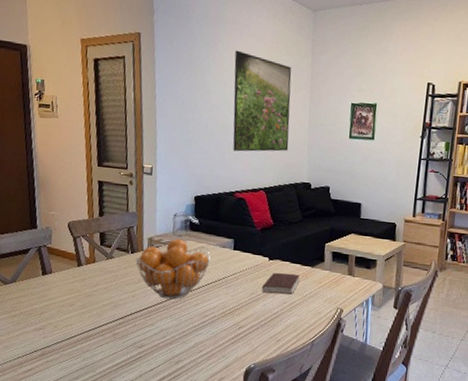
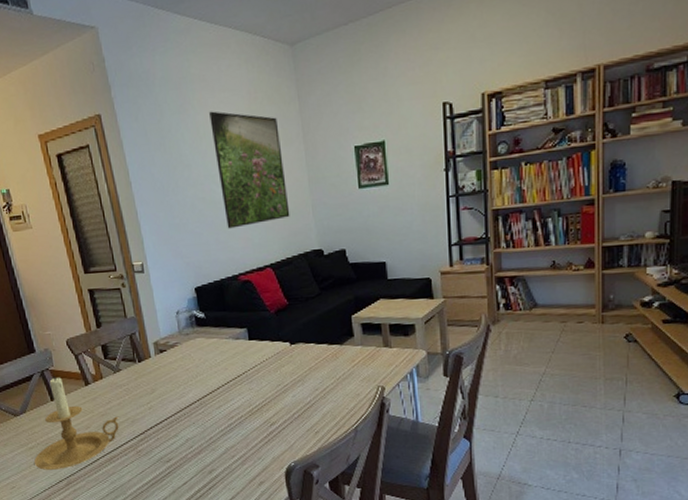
candle holder: none [13,253,102,340] -> present [33,376,119,470]
fruit basket: present [135,238,211,300] -> none [144,337,225,406]
book: present [262,272,300,295] -> none [288,355,330,382]

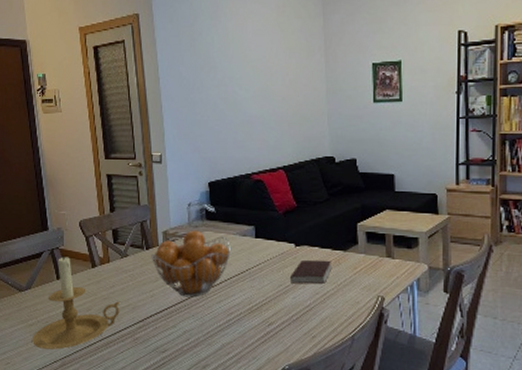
fruit basket: none [144,337,225,406] -> present [151,230,231,298]
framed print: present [209,111,290,229] -> none [239,20,306,129]
book: none [288,355,330,382] -> present [290,259,333,284]

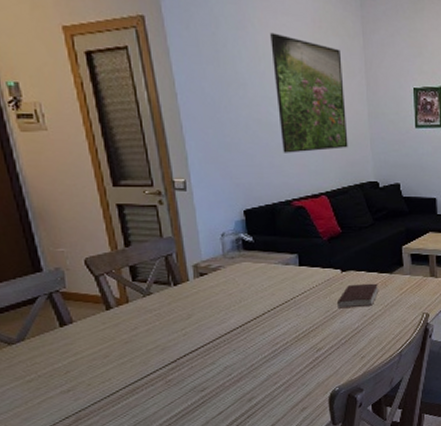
candle holder: present [31,255,119,350] -> none [31,299,146,406]
fruit basket: present [151,230,231,298] -> none [180,261,273,332]
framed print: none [239,20,306,129] -> present [270,32,348,153]

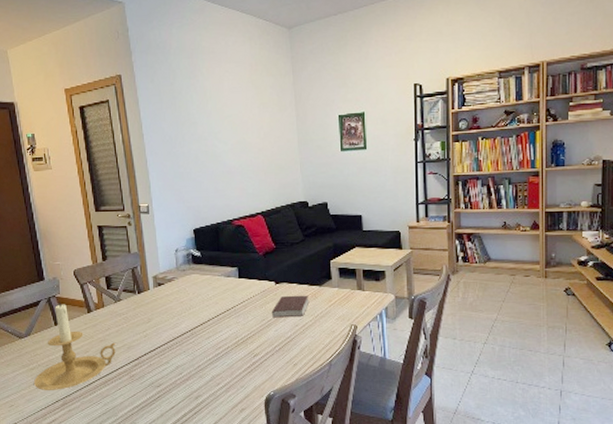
candle holder: none [31,299,146,406] -> present [33,303,116,390]
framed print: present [270,32,348,153] -> none [216,78,281,179]

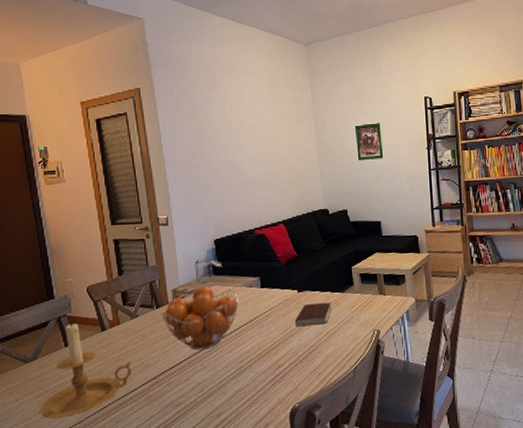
fruit basket: none [143,273,217,335] -> present [161,285,239,350]

